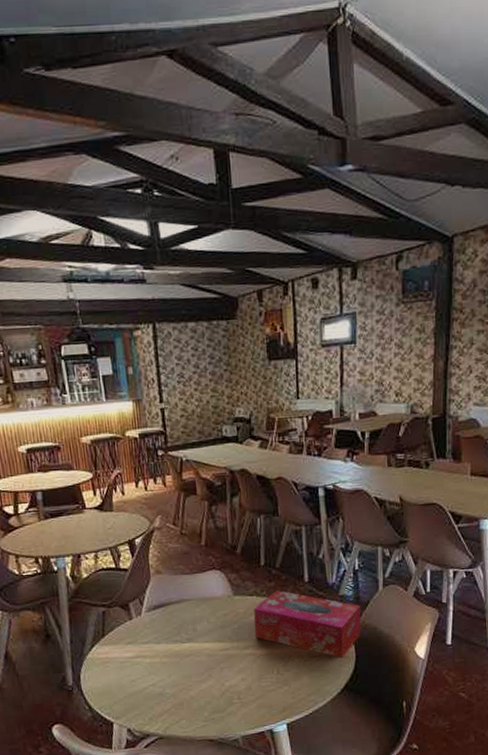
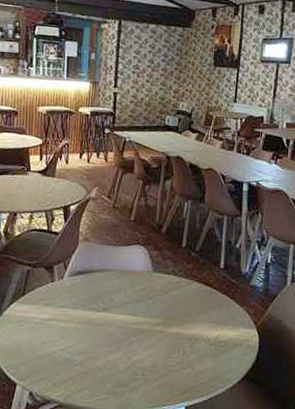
tissue box: present [254,590,361,659] -> none [167,273,269,347]

